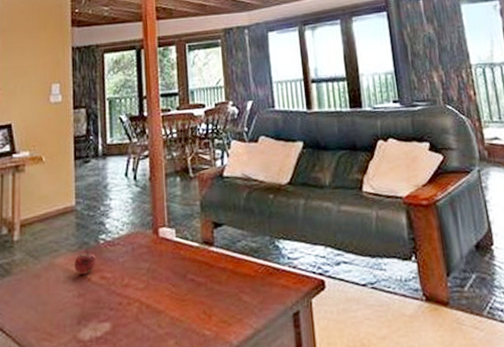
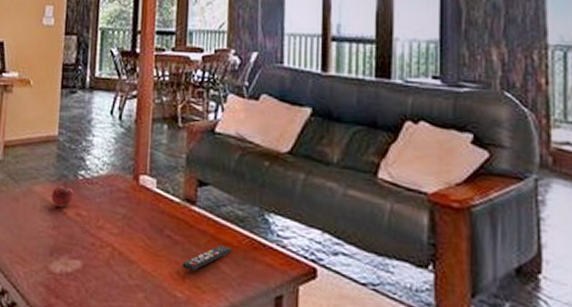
remote control: none [207,277,251,308] -> present [182,245,232,271]

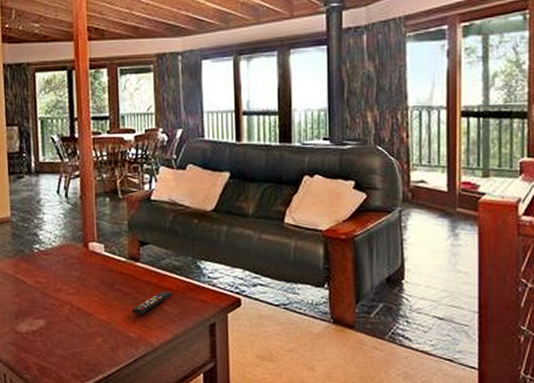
fruit: present [52,185,74,208] -> none [11,259,32,278]

